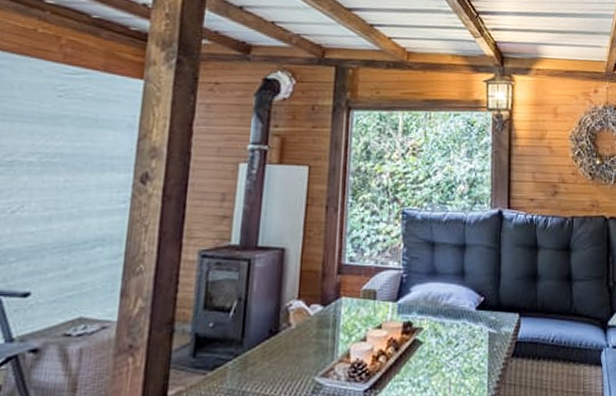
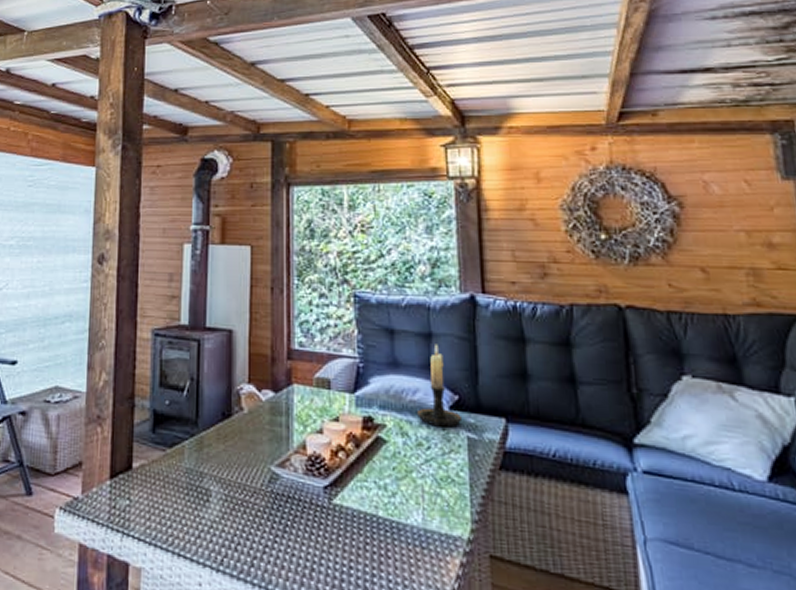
candle holder: none [450,253,486,326] -> present [417,344,463,428]

